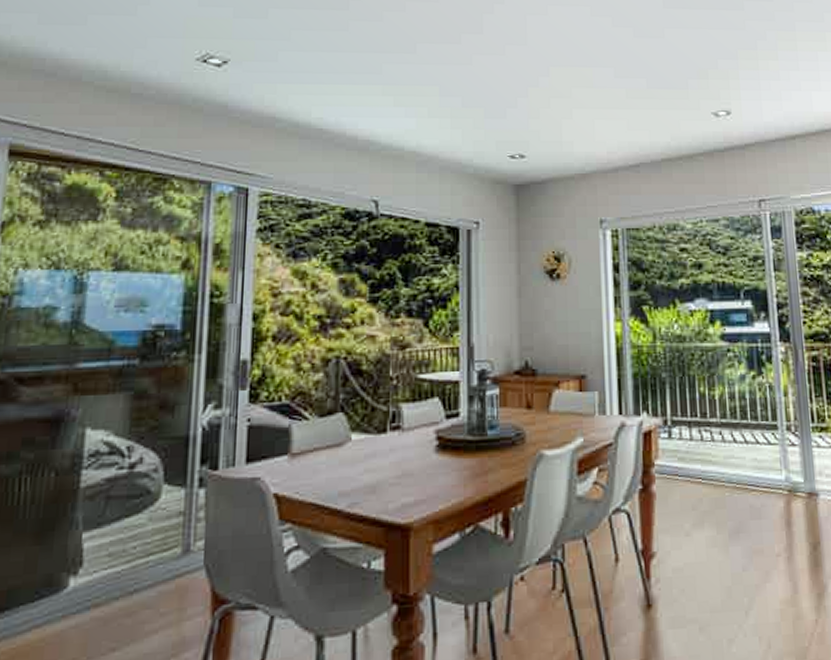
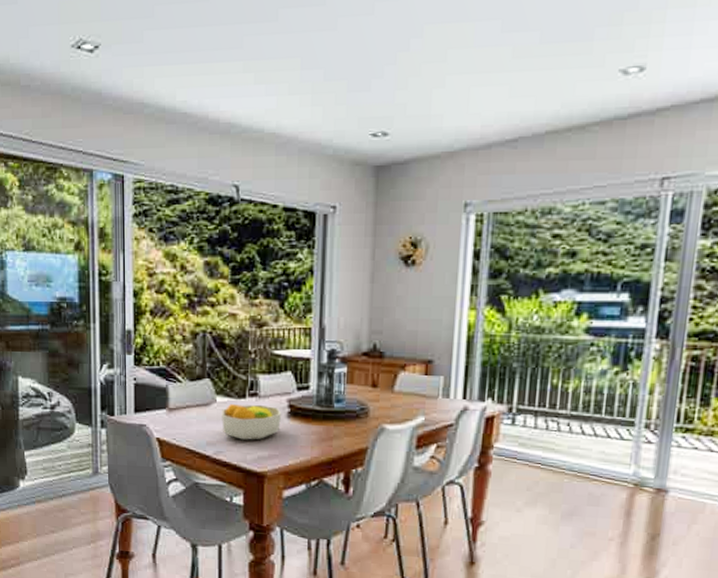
fruit bowl: none [357,439,430,485] -> present [222,404,282,440]

